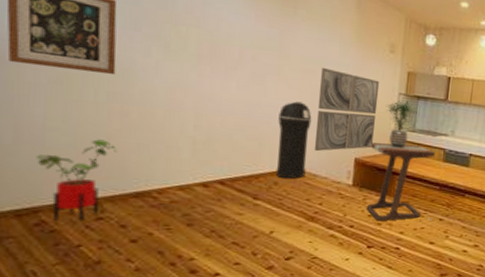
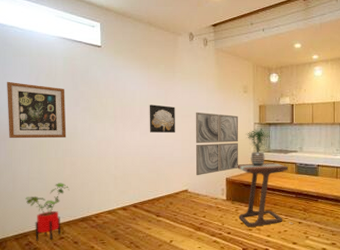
wall art: none [252,46,293,92] -> present [149,104,175,134]
trash can: present [275,101,312,179] -> none [169,140,192,199]

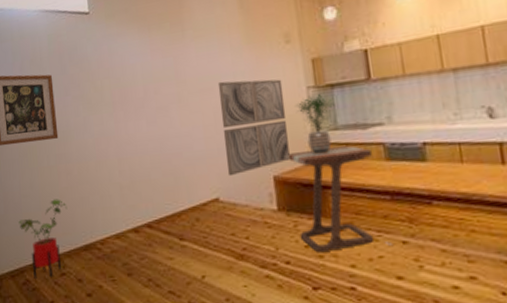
wall art: present [149,104,175,134] -> none [154,78,193,120]

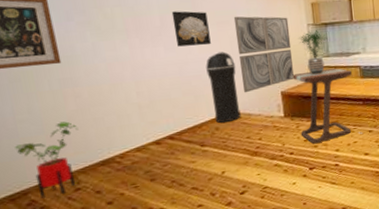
wall art: none [154,78,193,120] -> present [171,11,211,47]
trash can: none [187,124,225,213] -> present [205,51,241,123]

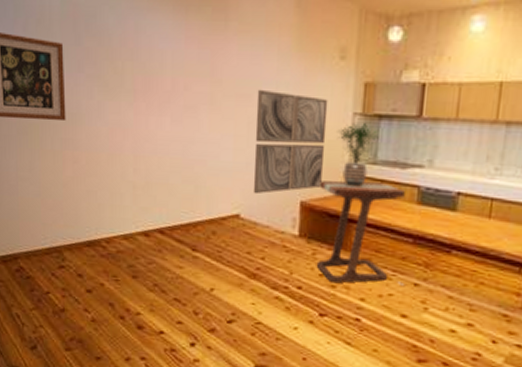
house plant: present [15,121,79,198] -> none [13,187,72,268]
wall art: present [171,11,211,47] -> none [185,74,226,123]
trash can: present [205,51,241,123] -> none [213,134,249,228]

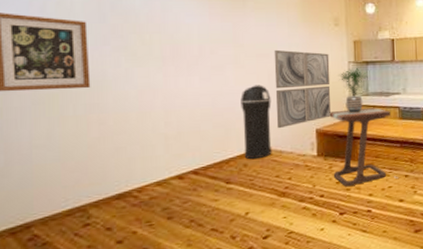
trash can: none [213,134,249,228] -> present [240,85,272,160]

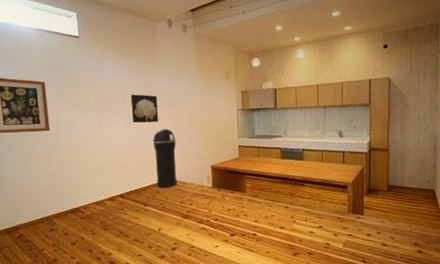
wall art: none [211,41,248,78] -> present [130,94,158,123]
wall art: present [274,49,331,129] -> none [177,100,223,165]
side table: present [329,108,398,186] -> none [222,149,279,213]
potted plant: present [338,68,368,113] -> none [229,115,254,153]

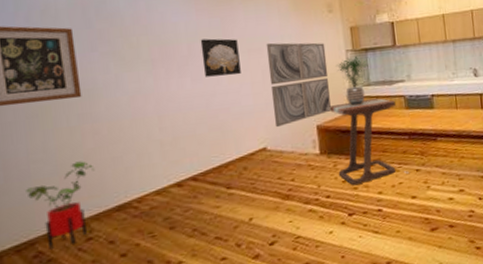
house plant: none [14,176,57,234] -> present [26,161,95,249]
trash can: present [153,129,177,188] -> none [235,82,272,162]
wall art: none [177,100,223,165] -> present [266,42,331,128]
side table: none [222,149,279,213] -> present [329,98,409,185]
potted plant: none [229,115,254,153] -> present [336,57,368,106]

